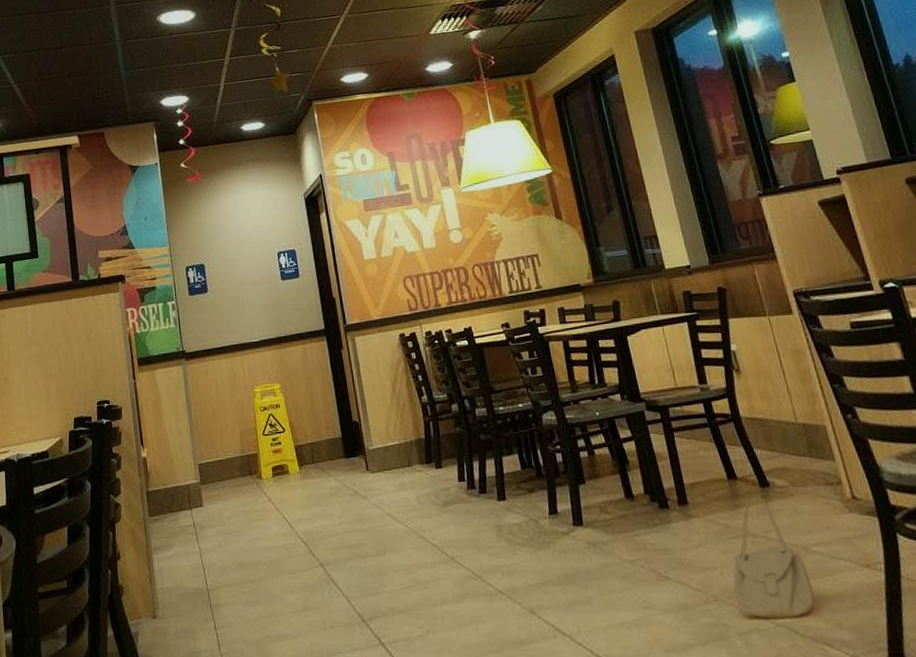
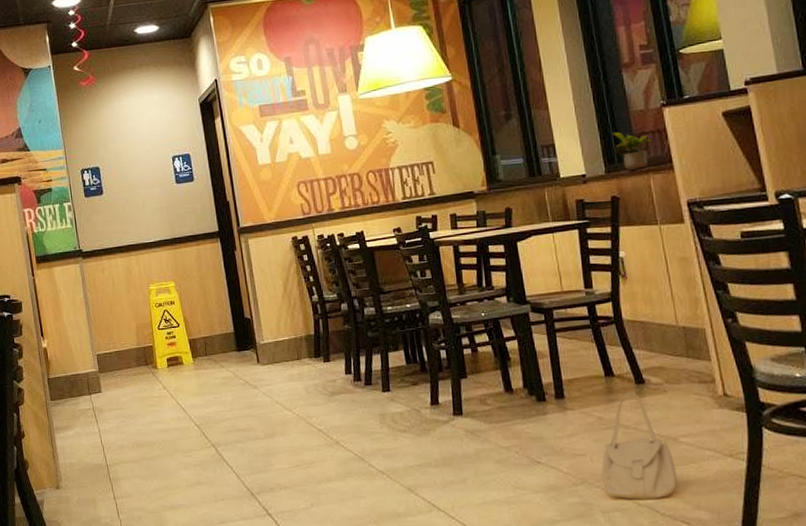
potted plant: none [712,222,752,263] -> present [612,131,651,172]

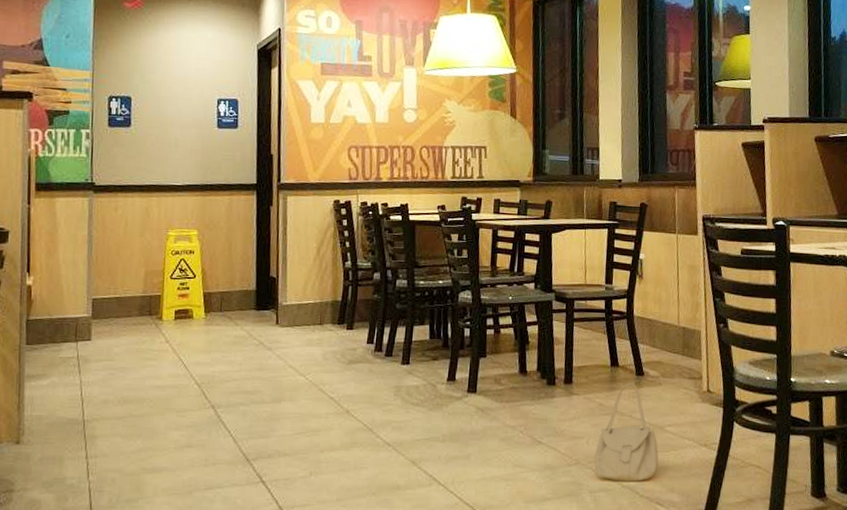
potted plant: present [612,131,651,172] -> none [648,145,681,184]

